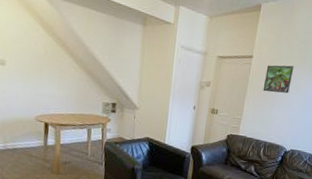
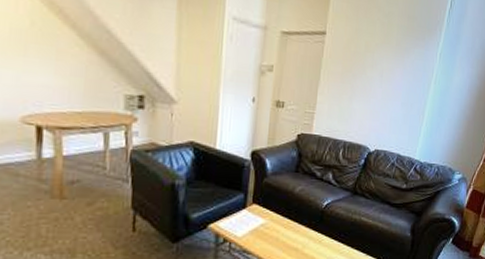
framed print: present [263,65,294,94] -> none [340,44,376,80]

